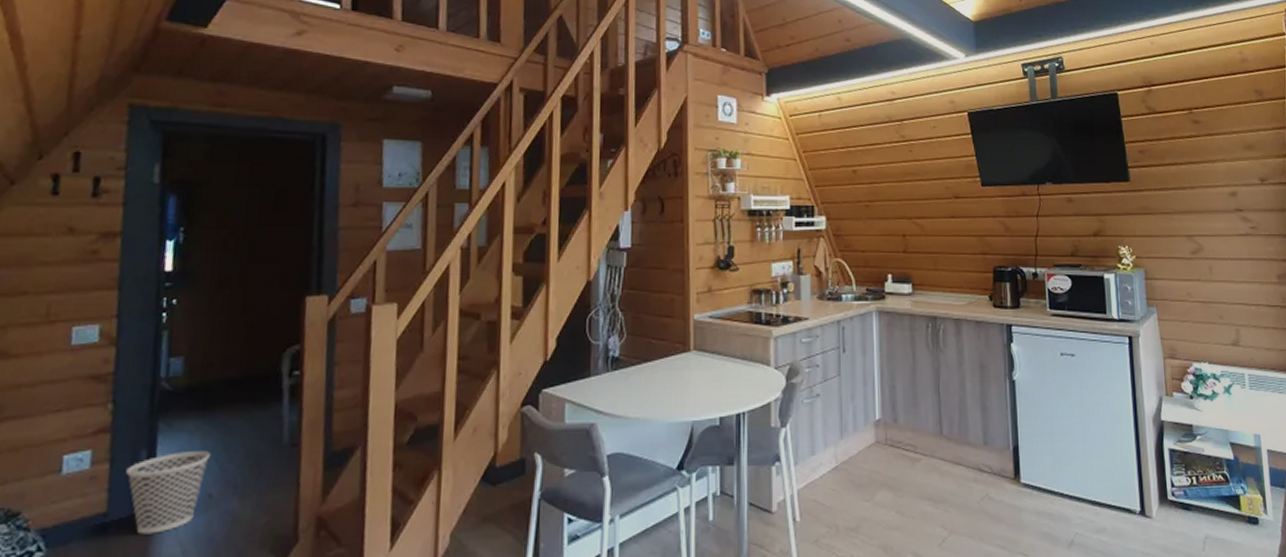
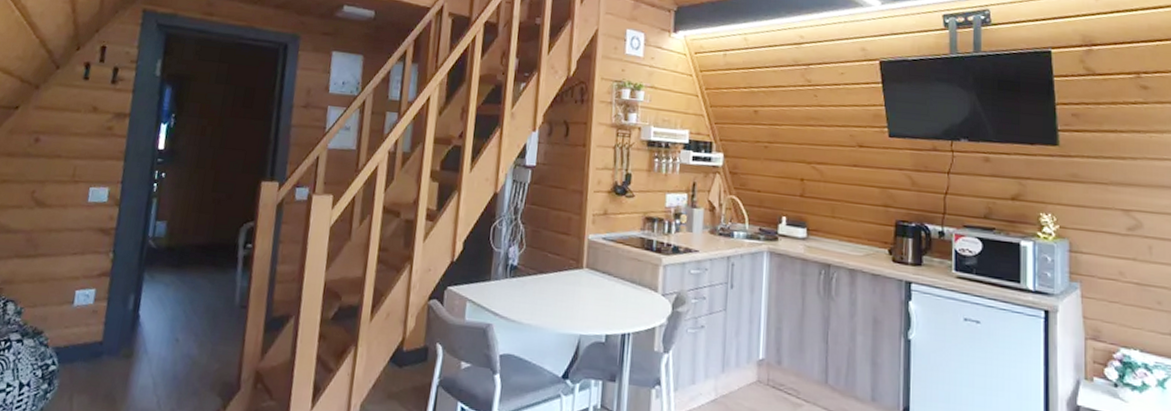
wastebasket: present [126,451,211,535] -> none [118,300,181,365]

